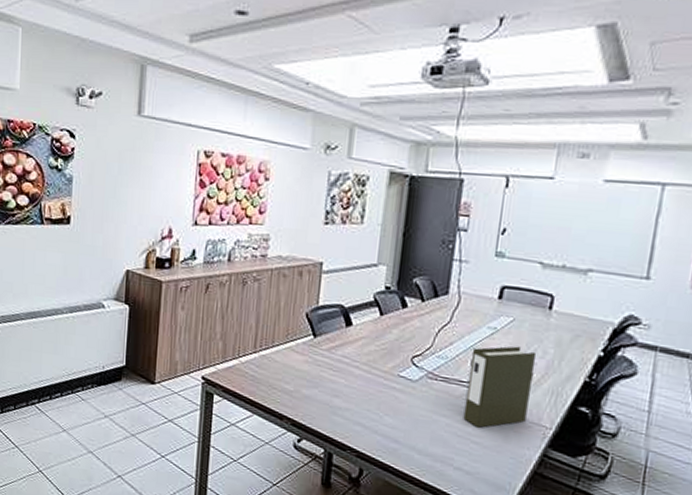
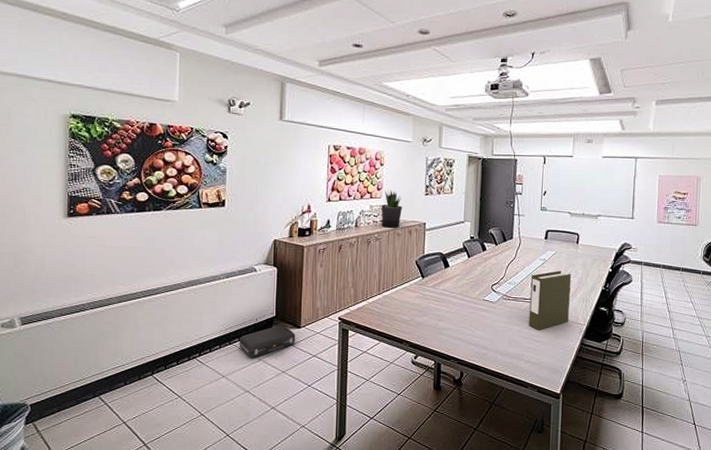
briefcase: none [82,377,149,414] -> present [239,325,296,359]
planter: none [262,214,291,267] -> present [381,190,402,228]

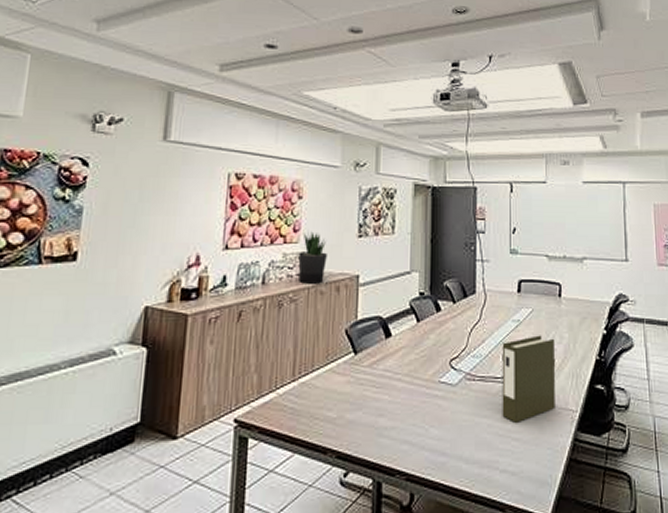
briefcase: present [239,325,296,359] -> none [80,435,169,493]

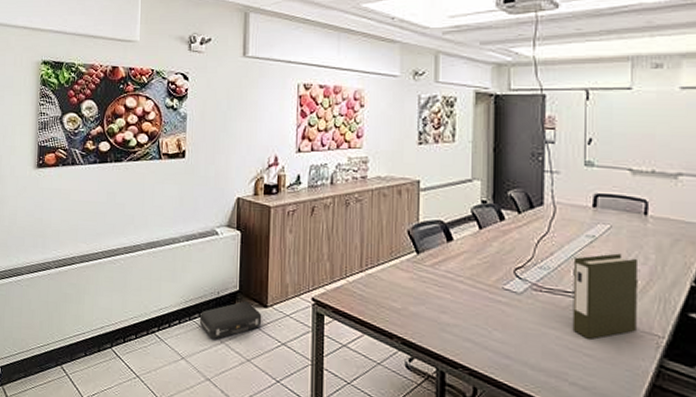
briefcase: none [80,435,169,493] -> present [199,301,262,340]
planter: present [298,231,327,284] -> none [362,138,388,187]

